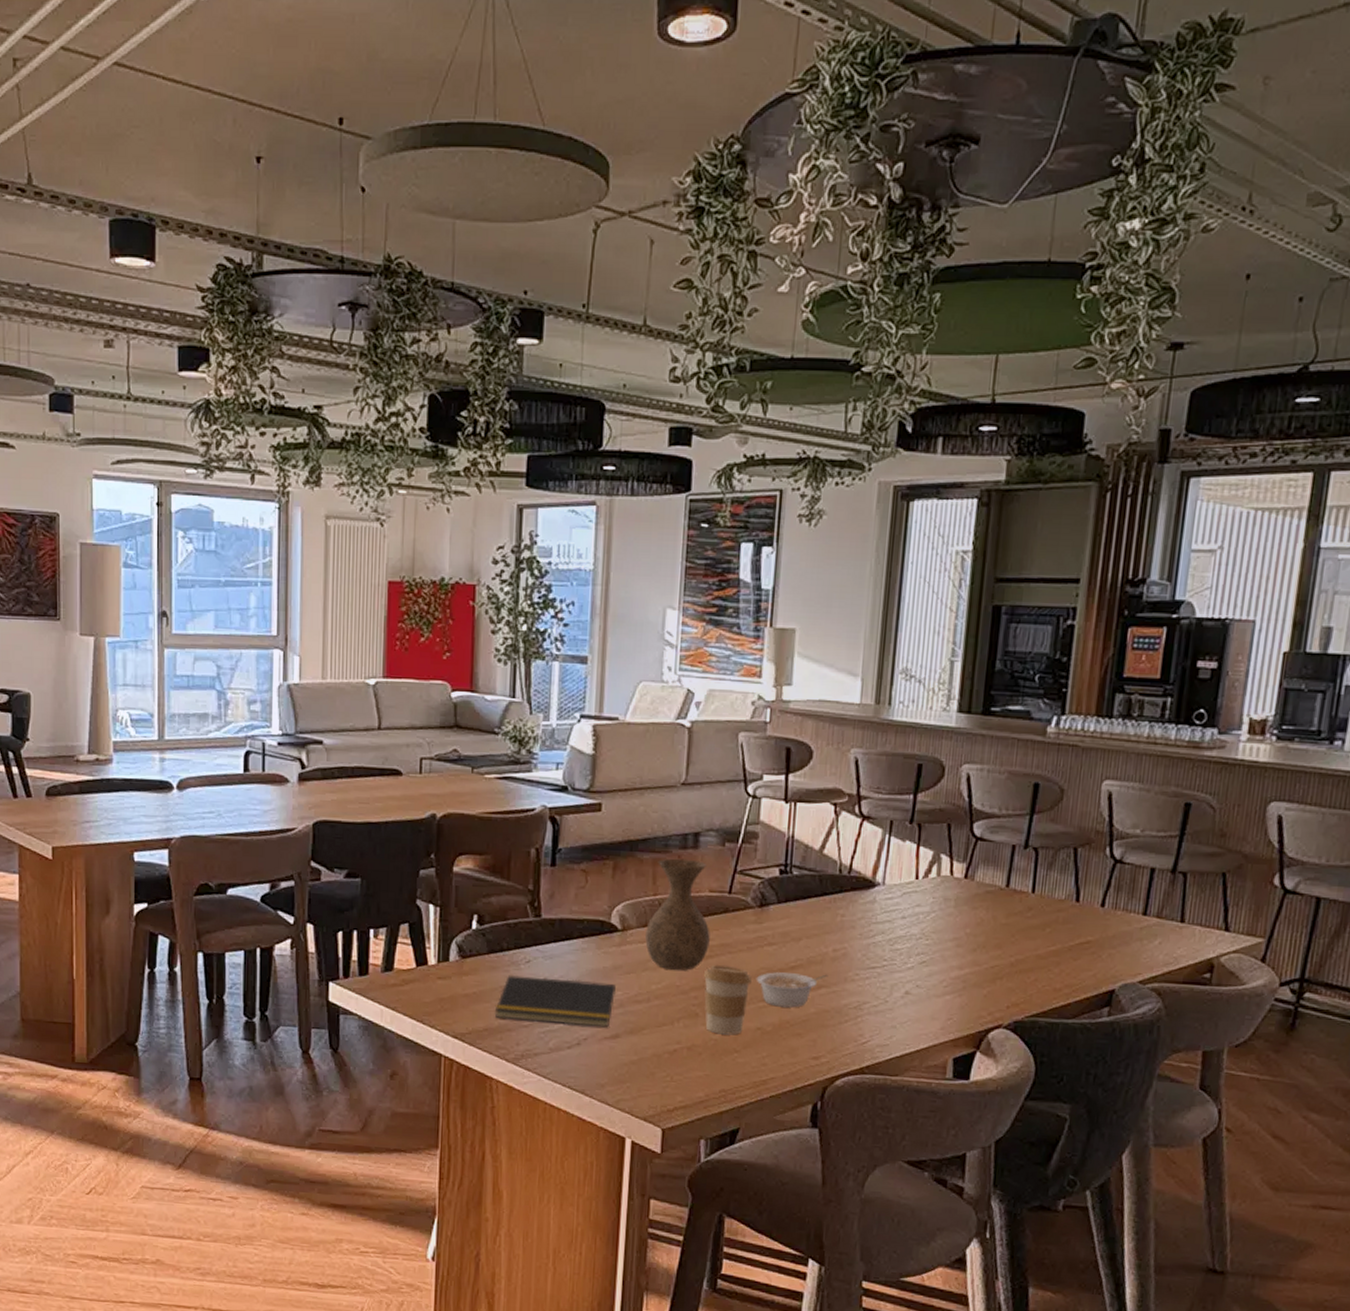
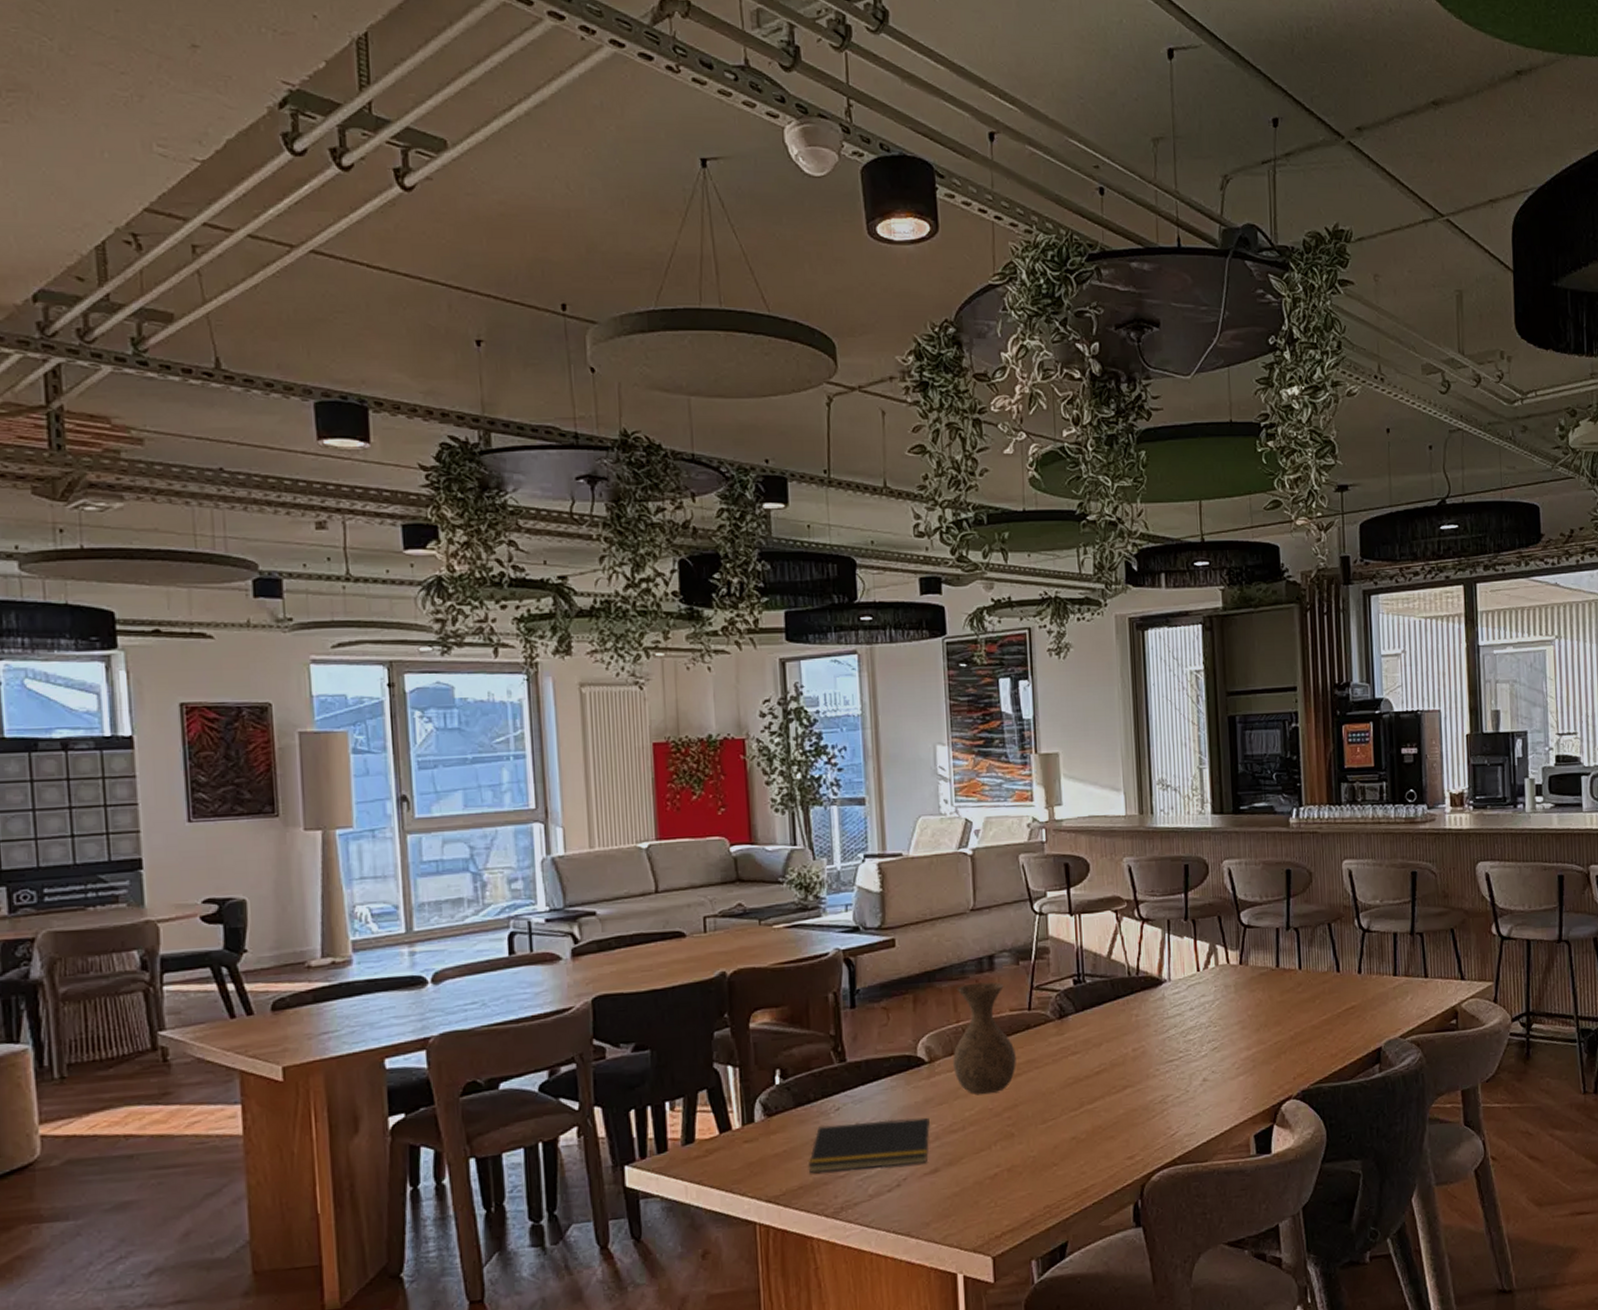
coffee cup: present [704,965,752,1035] -> none [1015,1081,1061,1151]
legume: present [756,972,828,1008] -> none [1064,1074,1132,1114]

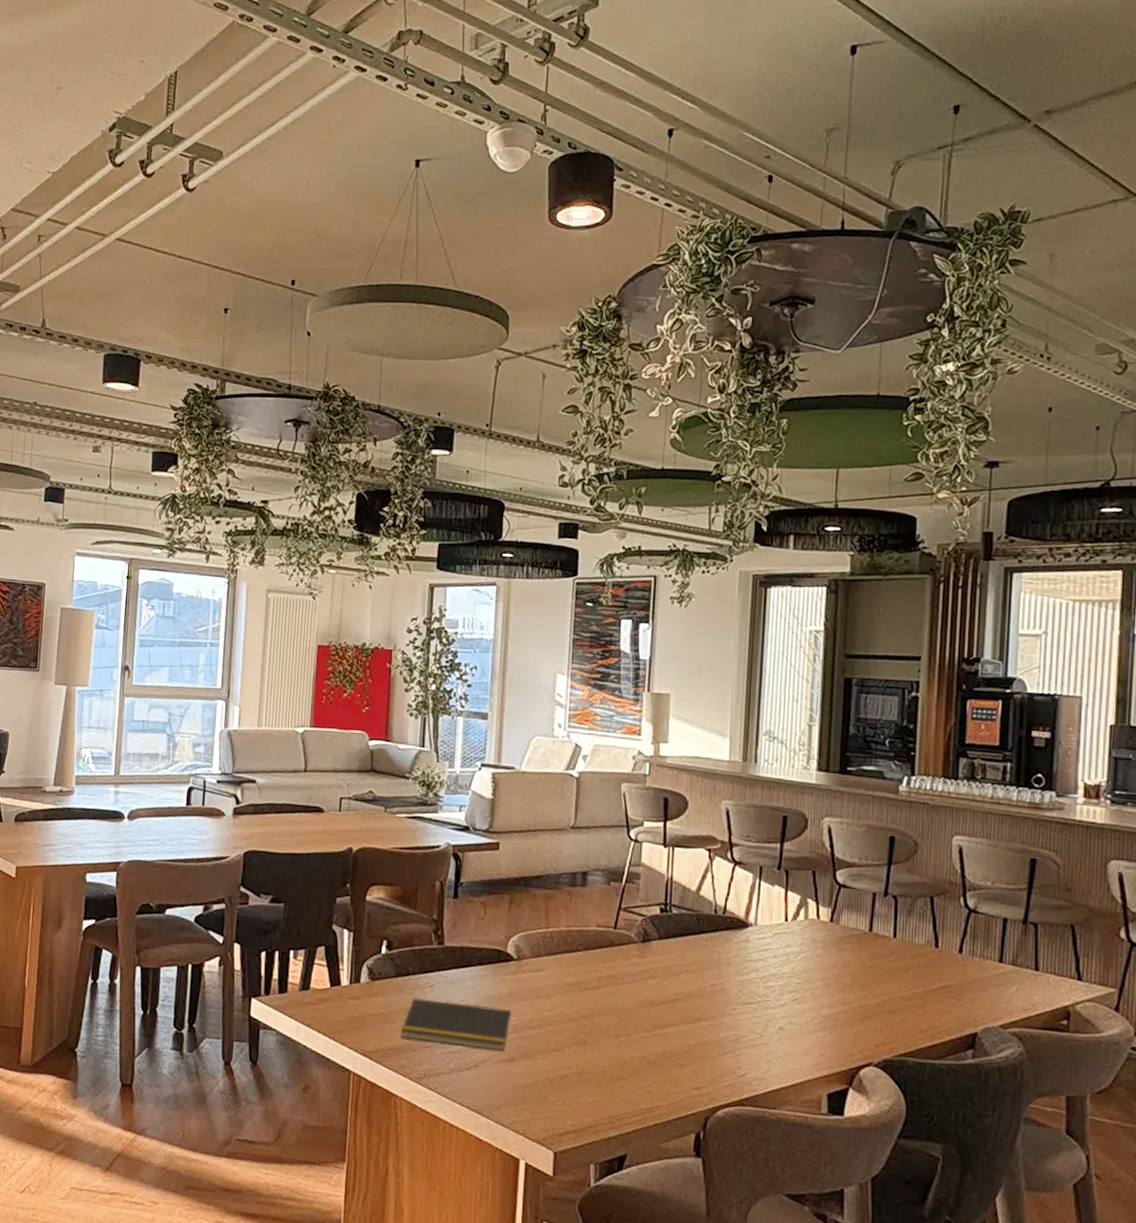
vase: present [953,982,1016,1094] -> none [538,894,598,1000]

